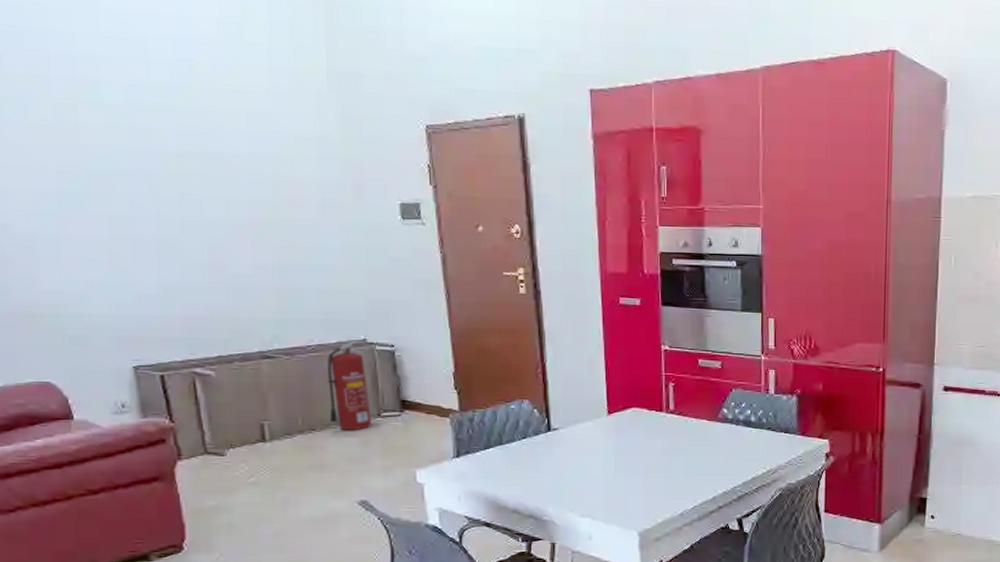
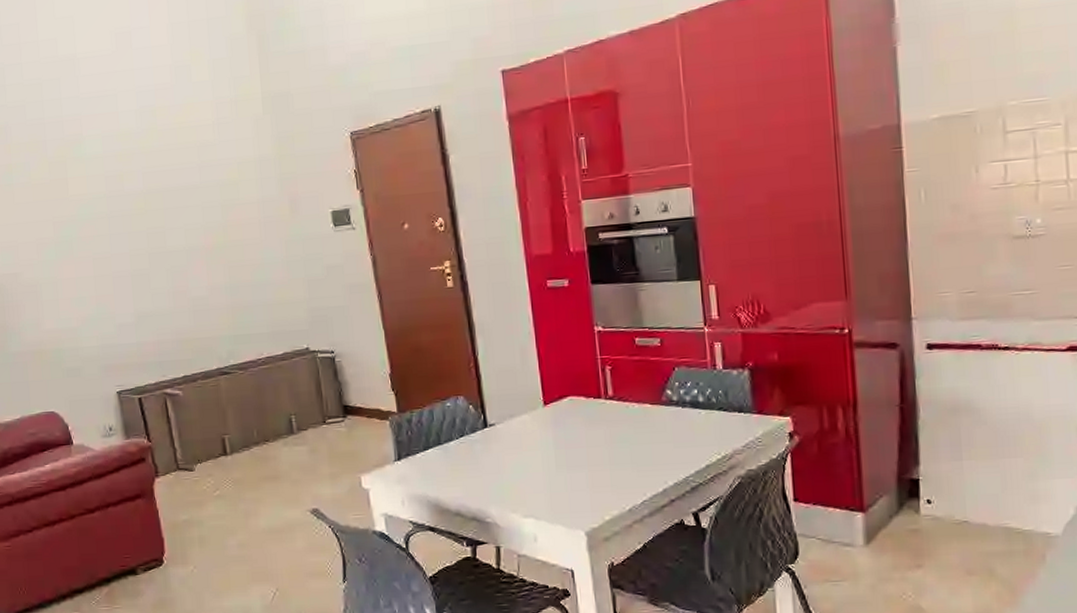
fire extinguisher: present [327,340,373,431] -> none [276,349,319,440]

